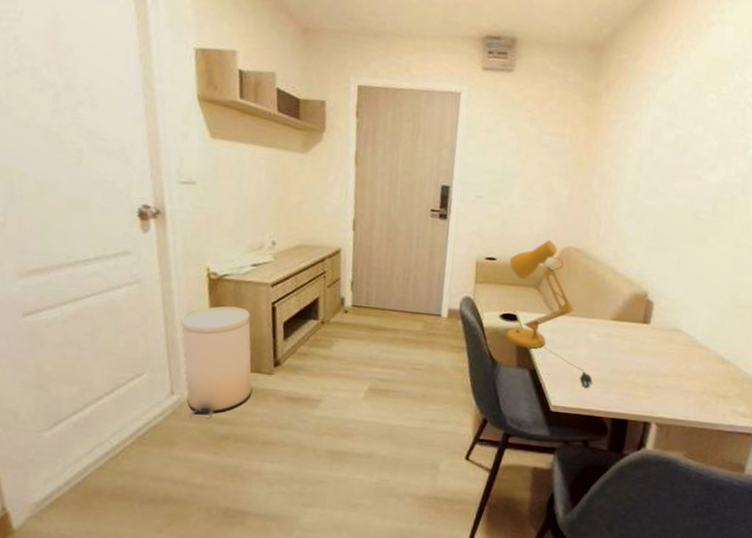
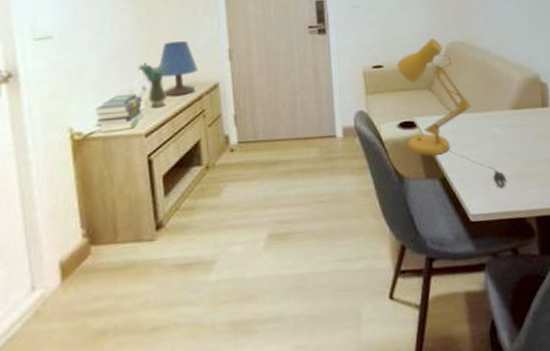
pedal bin: present [182,306,253,419] -> none [42,167,132,316]
books: none [230,245,272,278] -> present [95,93,143,133]
vase: none [270,220,297,263] -> present [138,63,168,108]
table lamp: none [289,204,324,256] -> present [159,41,199,97]

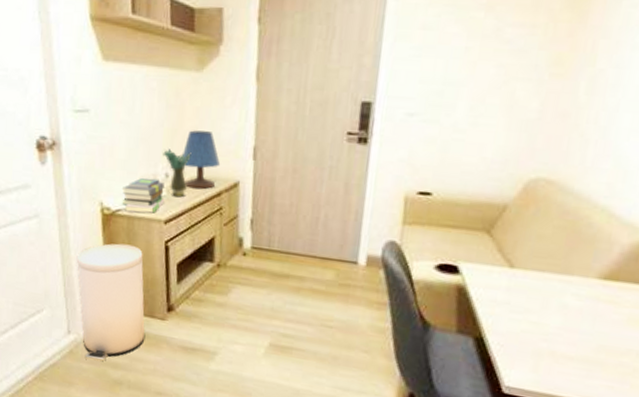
pedal bin: none [42,167,132,316] -> present [77,243,146,361]
desk lamp: present [396,38,507,188] -> none [442,169,567,368]

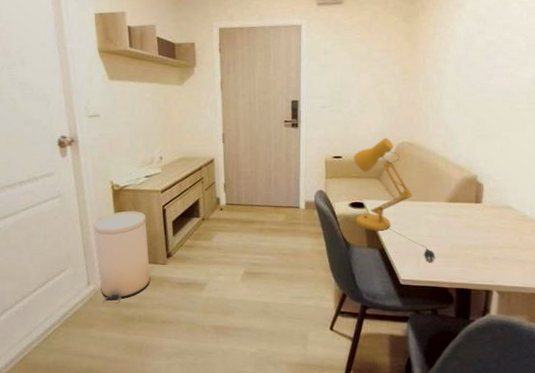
books: present [122,178,165,214] -> none [128,161,160,187]
vase: present [163,149,191,198] -> none [157,139,178,173]
table lamp: present [183,130,221,190] -> none [172,125,200,166]
desk lamp: none [442,169,567,368] -> present [353,138,435,262]

